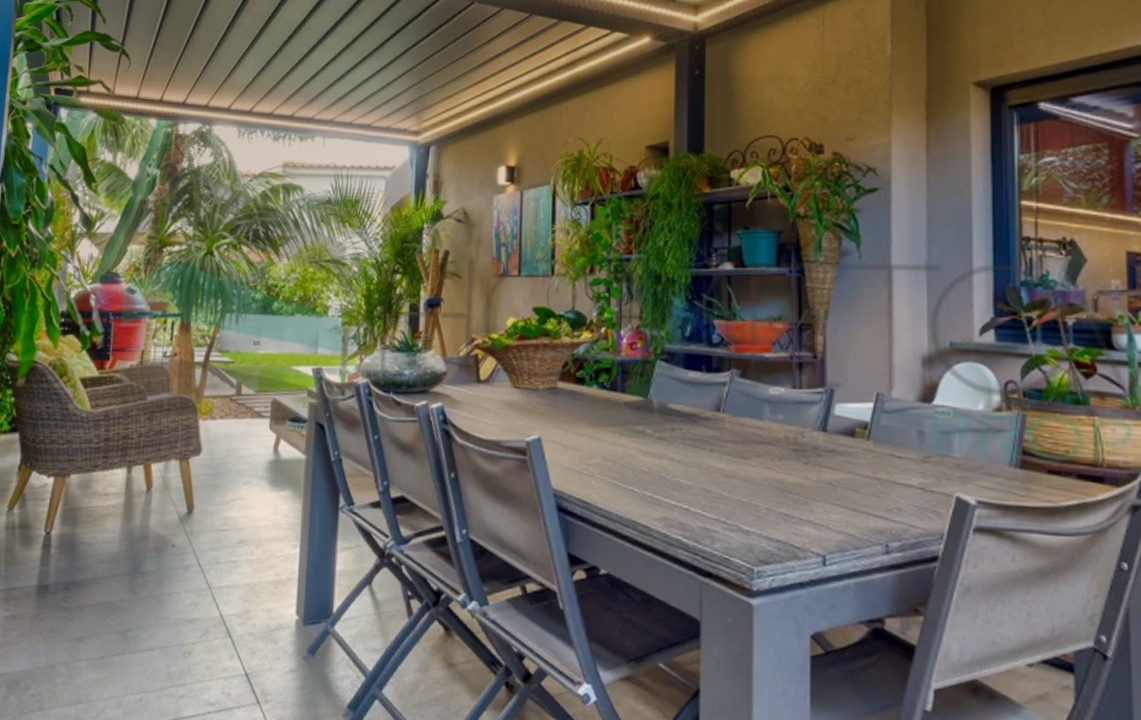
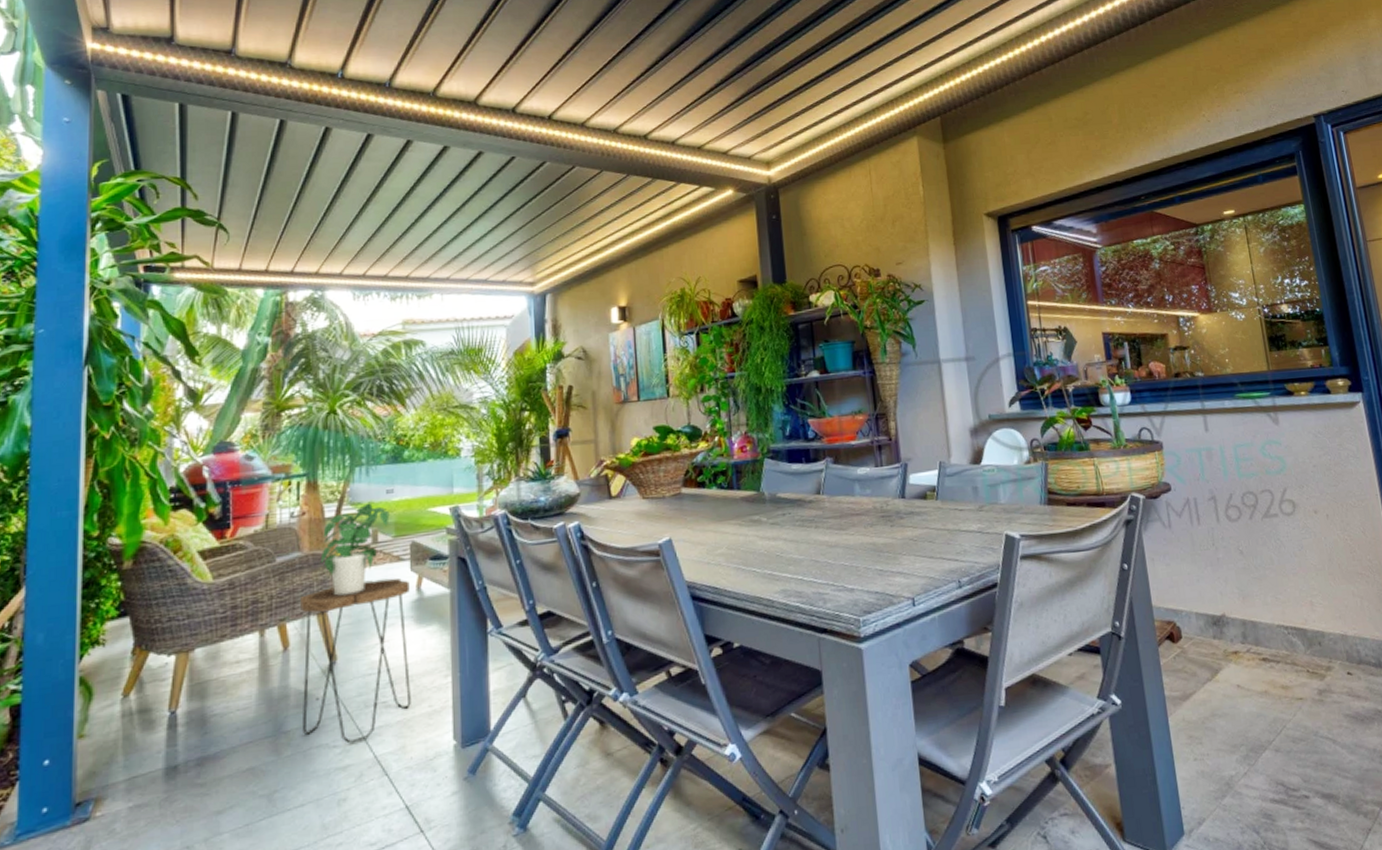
side table: none [157,433,268,598] -> present [300,578,412,744]
potted plant: none [186,352,255,445] -> present [320,503,390,596]

